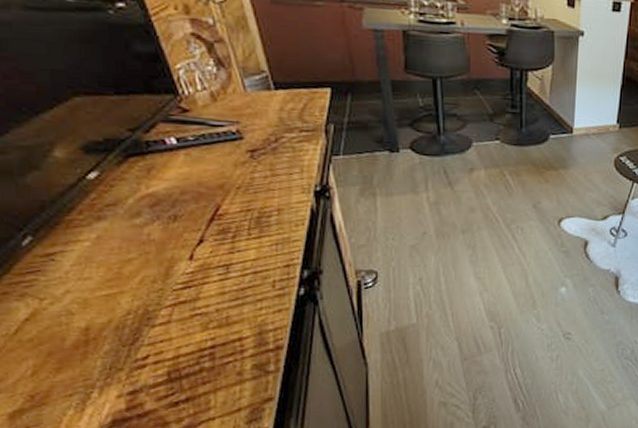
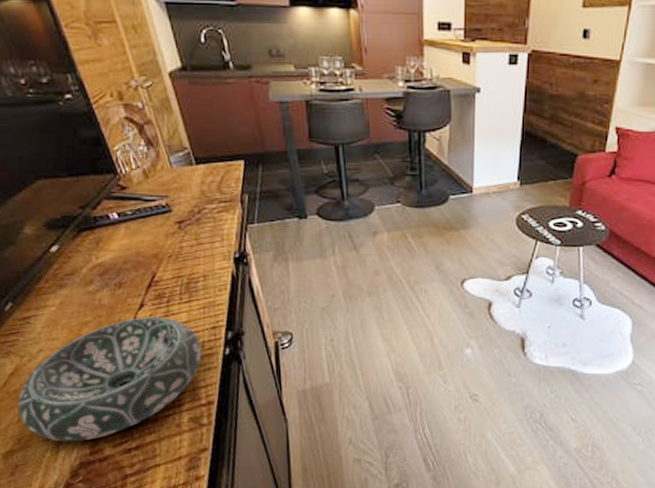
decorative bowl: none [32,254,271,397] -> present [17,317,202,442]

